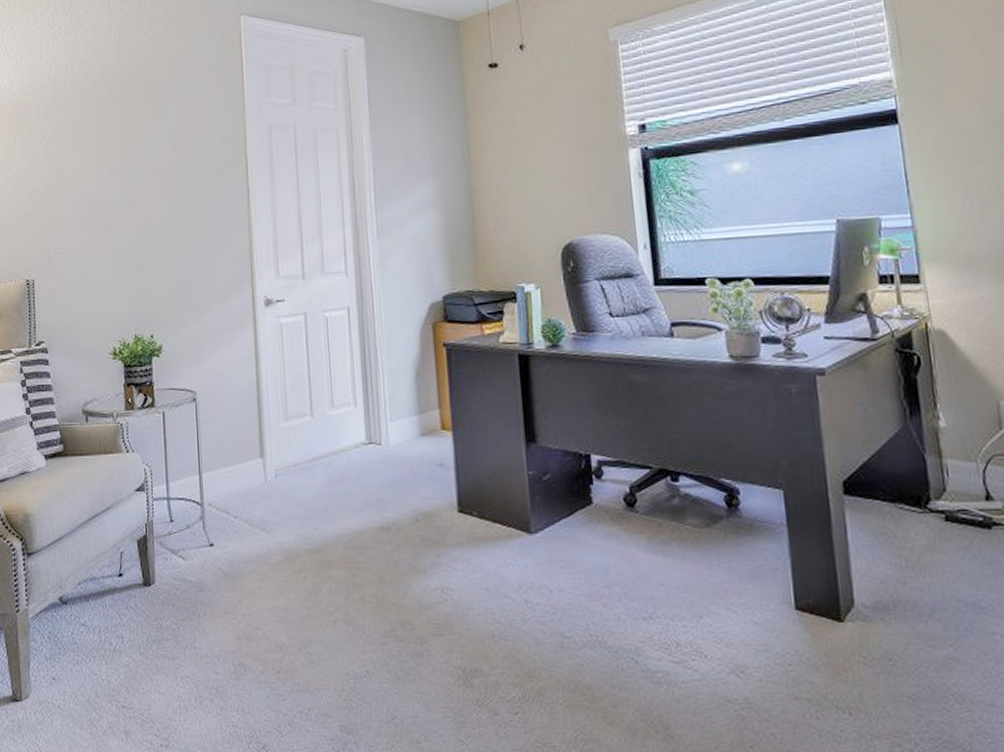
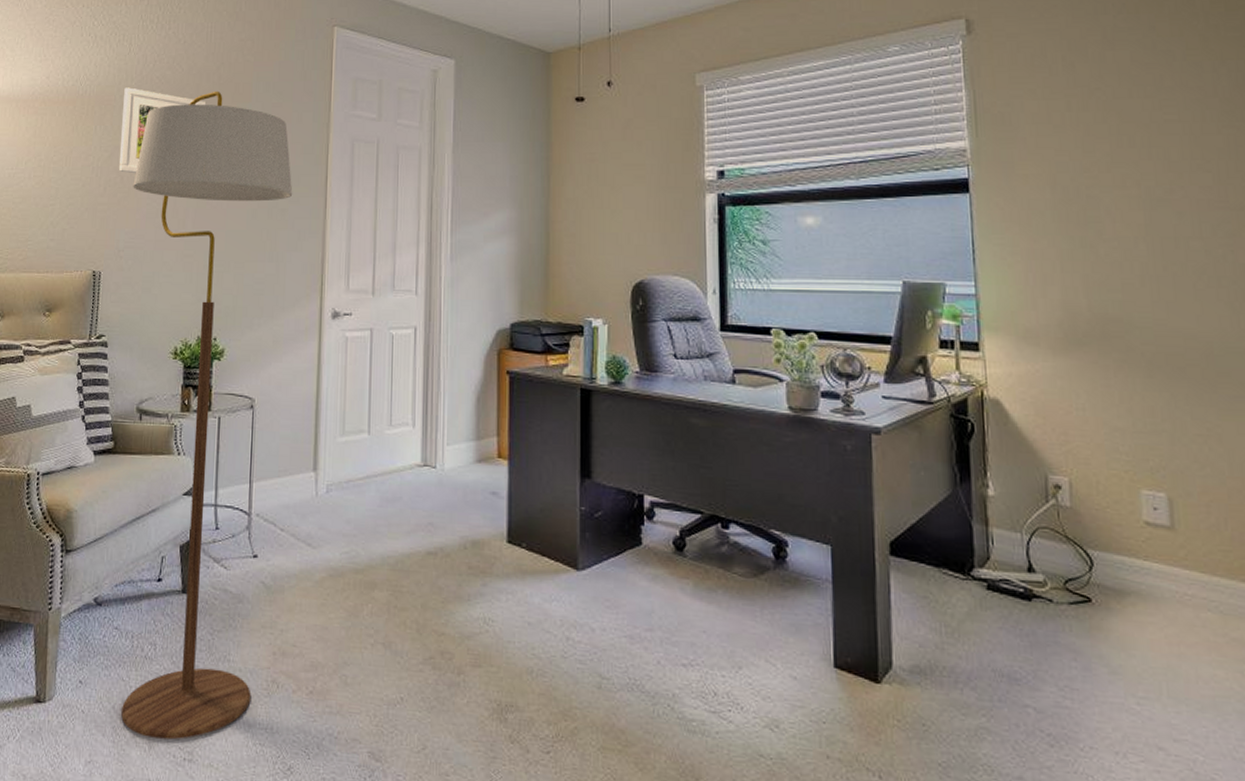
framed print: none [39,95,121,181] -> present [118,87,207,174]
floor lamp: none [57,90,221,728] -> present [121,91,293,740]

